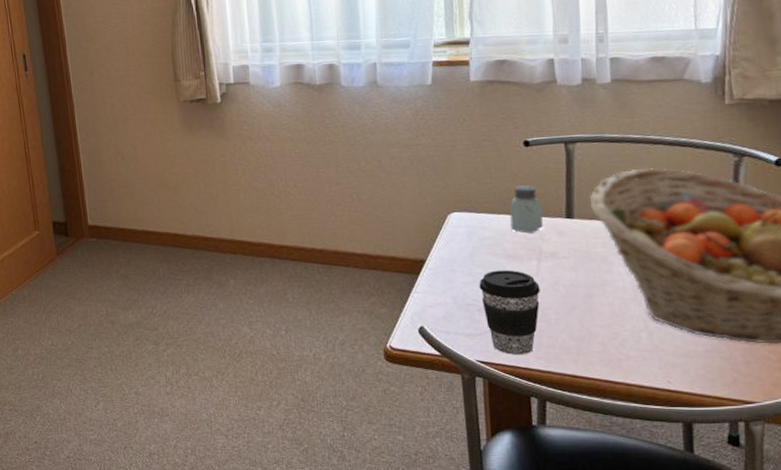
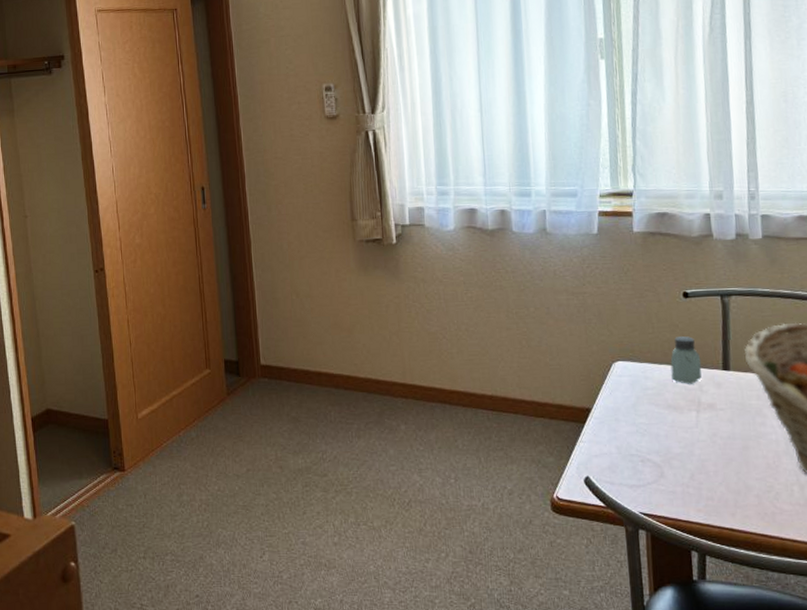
coffee cup: present [479,269,540,355] -> none [642,420,700,508]

